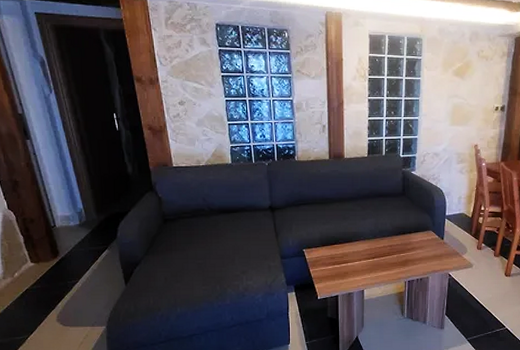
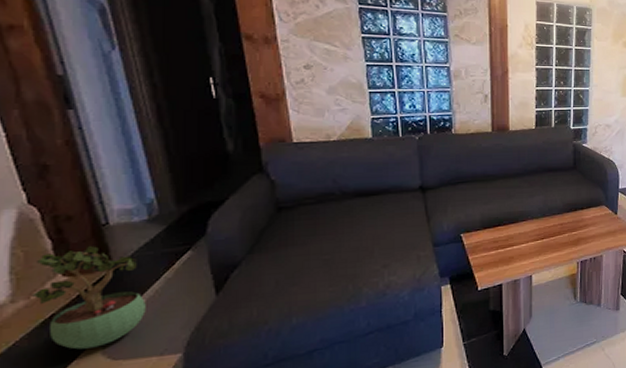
potted plant: none [14,241,82,316] -> present [30,245,146,350]

